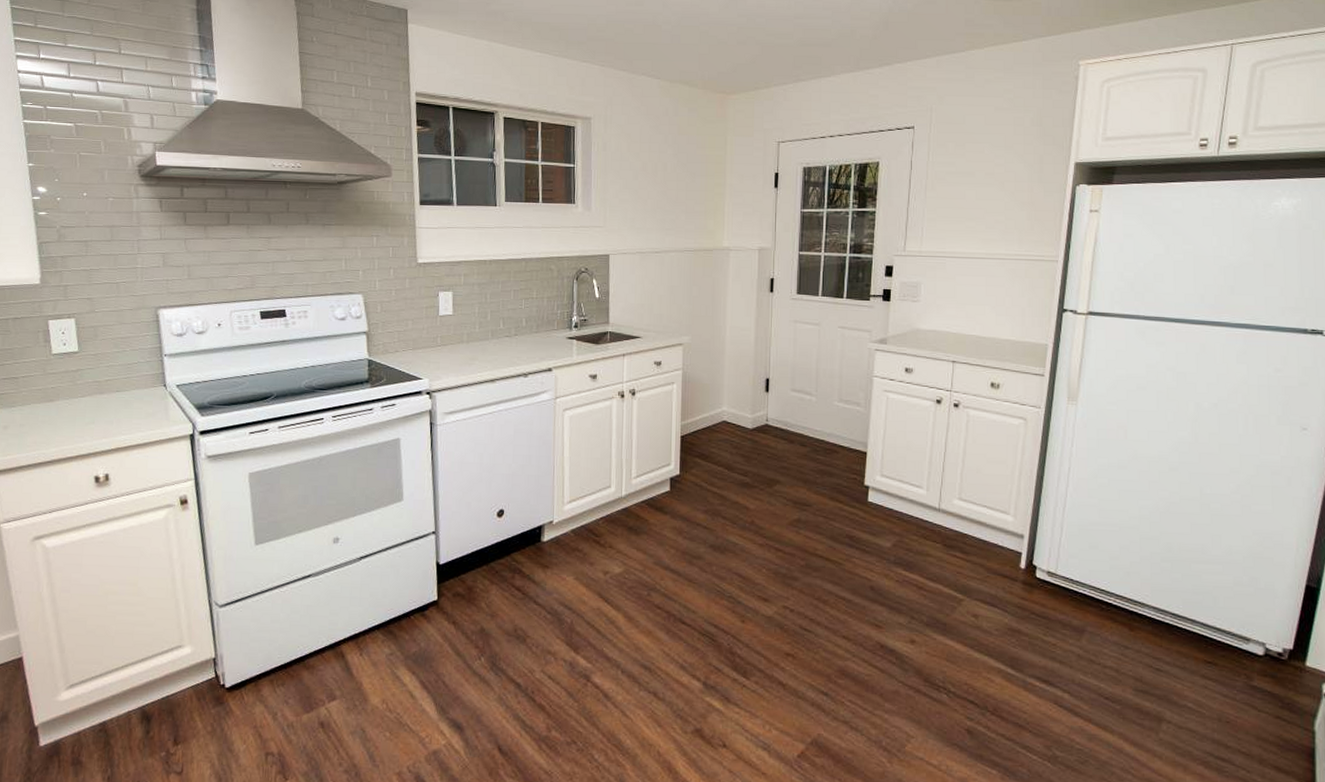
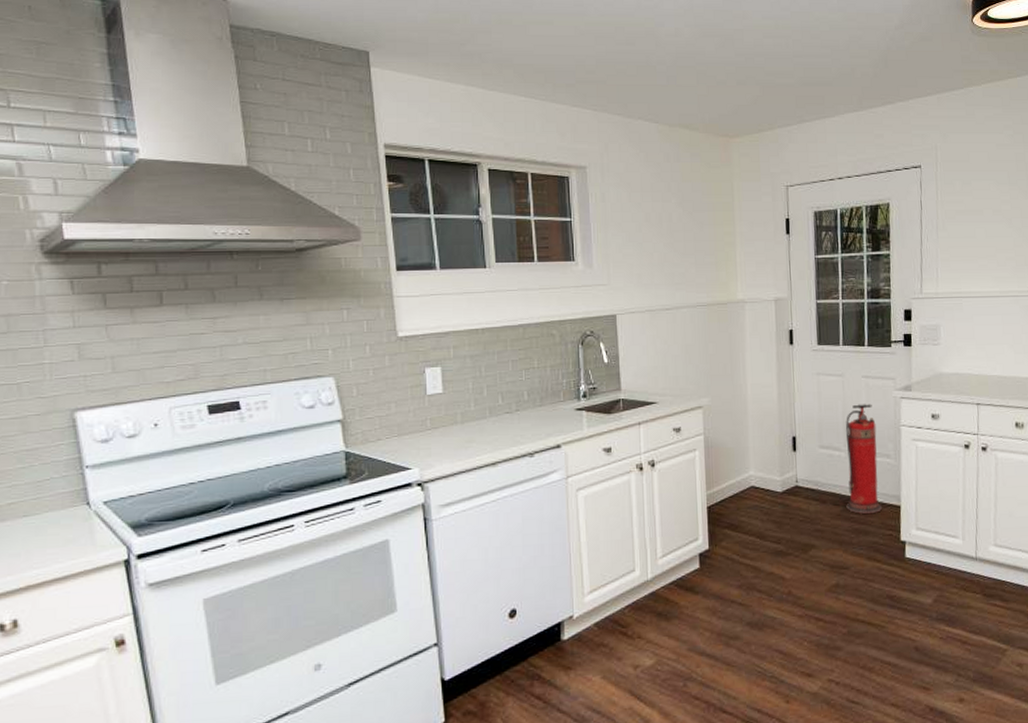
fire extinguisher: none [813,353,849,458] -> present [845,404,882,514]

